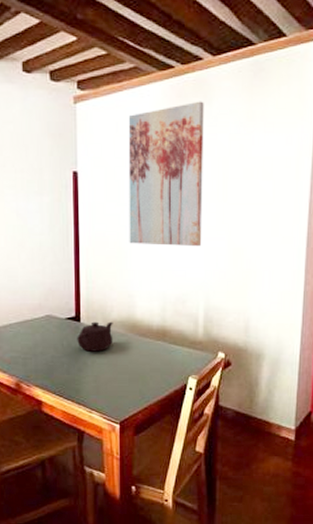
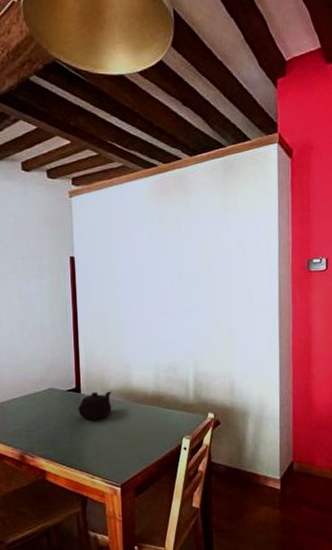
wall art: present [128,101,204,247] -> none [118,194,189,320]

